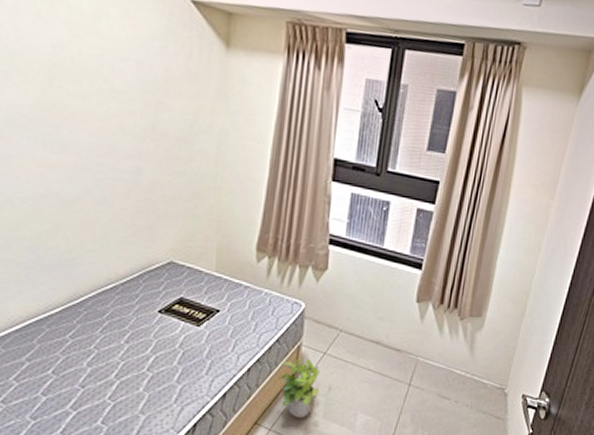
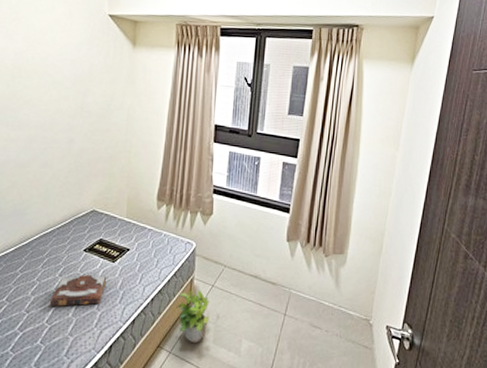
book: none [112,341,190,379] -> present [49,275,107,306]

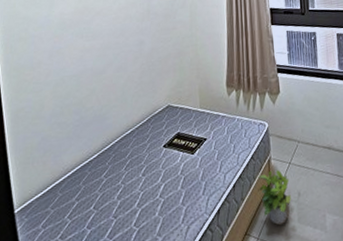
book: present [49,275,107,306] -> none [135,169,189,208]

